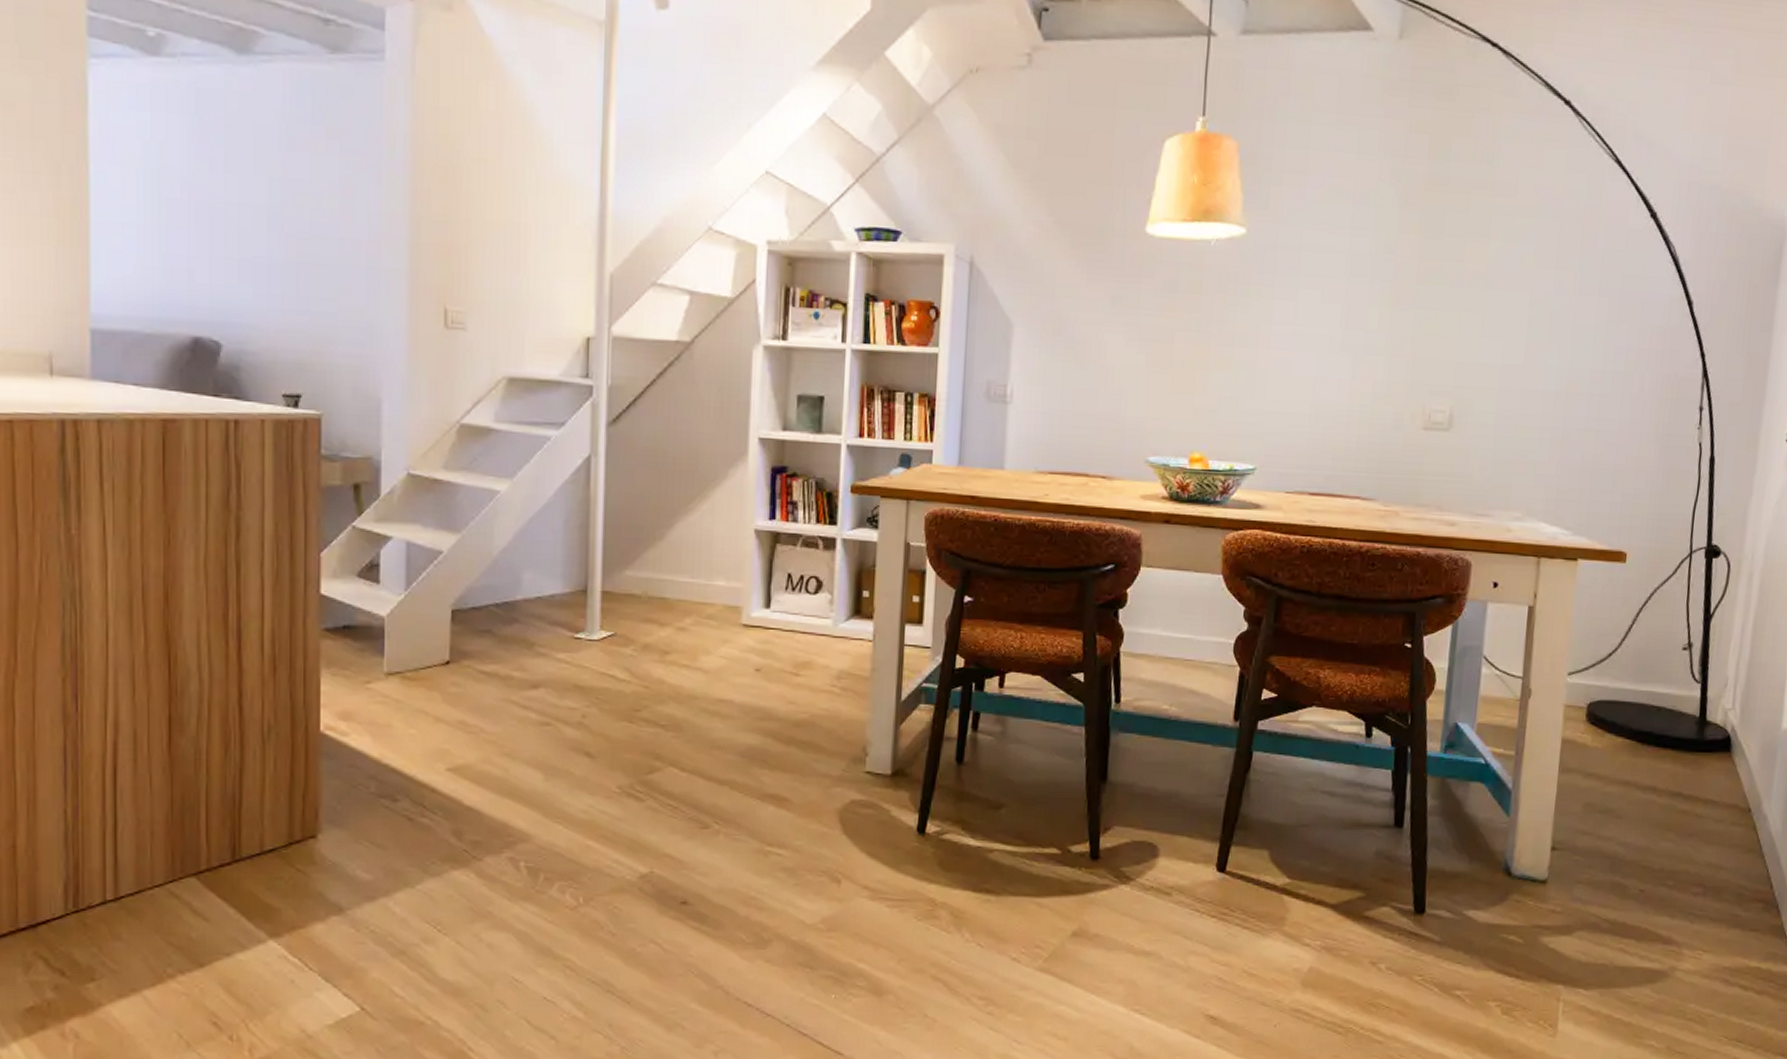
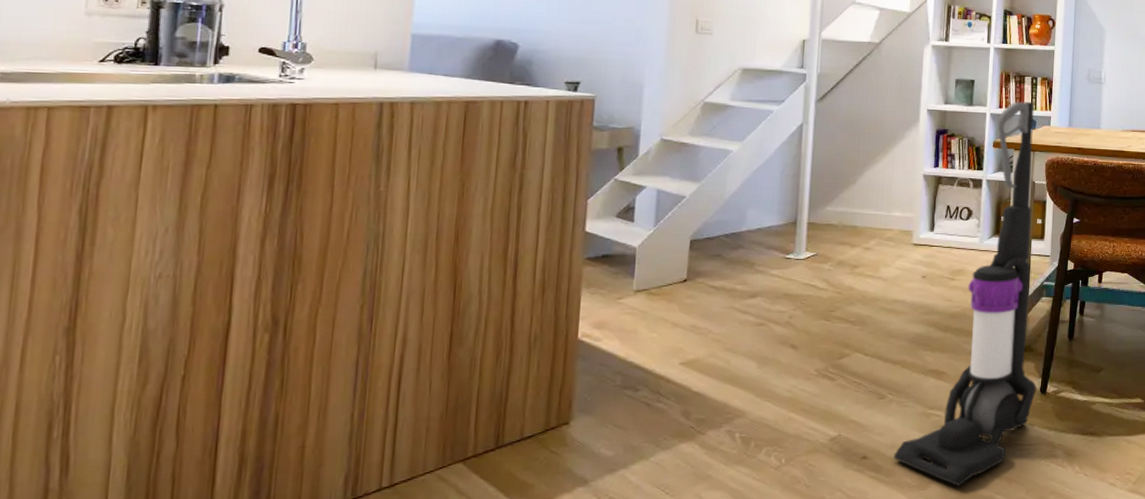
vacuum cleaner: none [722,428,912,948] -> present [893,102,1036,487]

